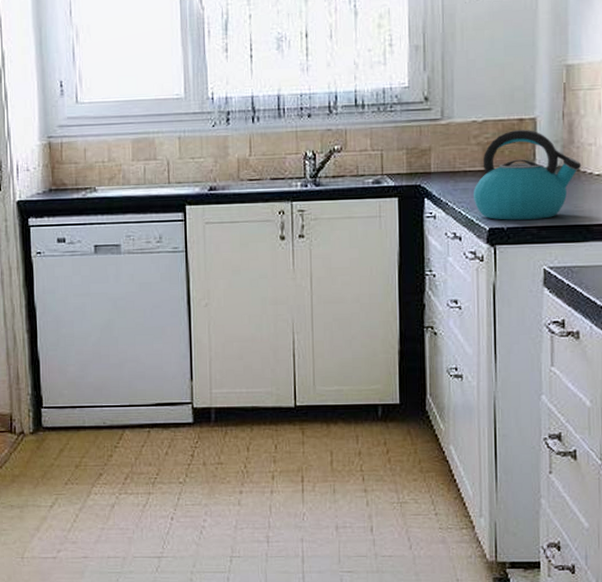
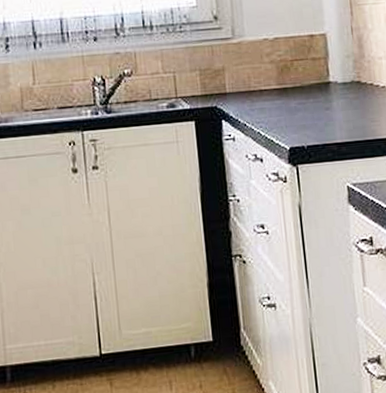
kettle: present [473,129,582,220] -> none [270,45,374,139]

